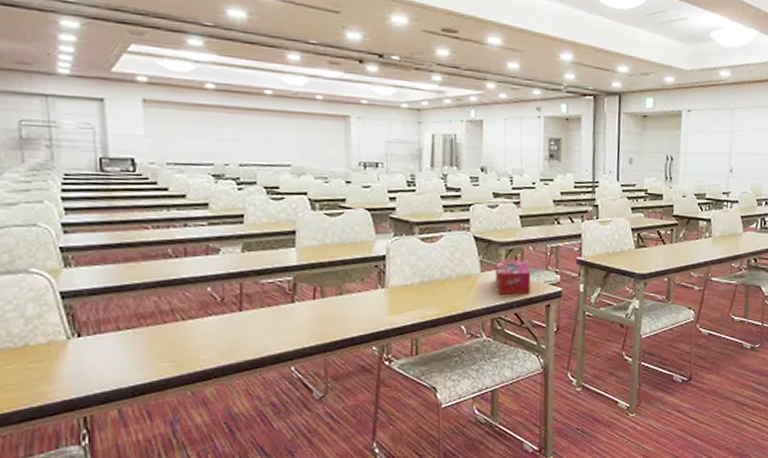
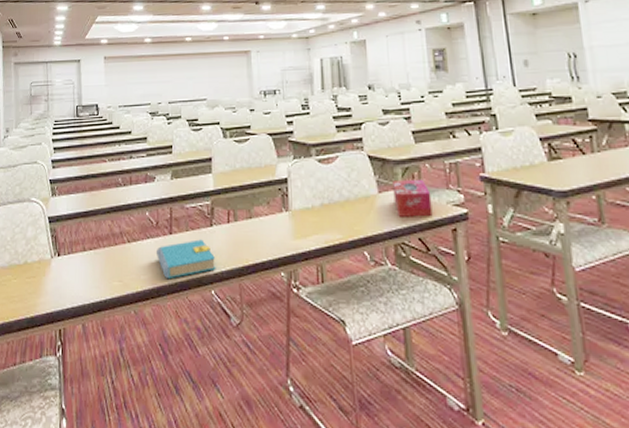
book: none [220,316,298,356] -> present [155,239,216,278]

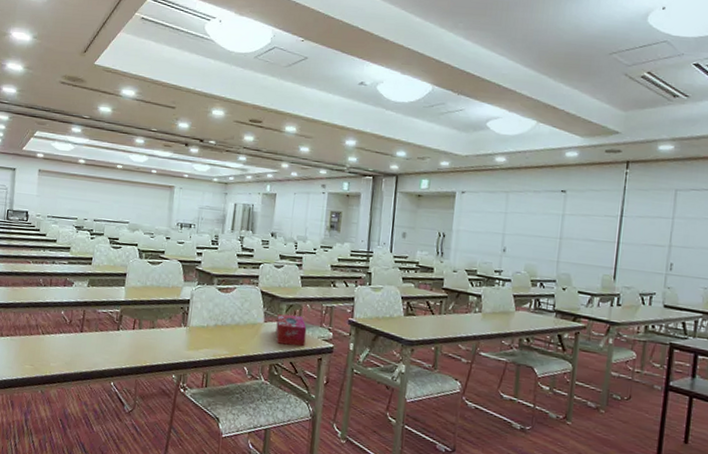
book: present [155,239,216,278] -> none [66,339,119,369]

